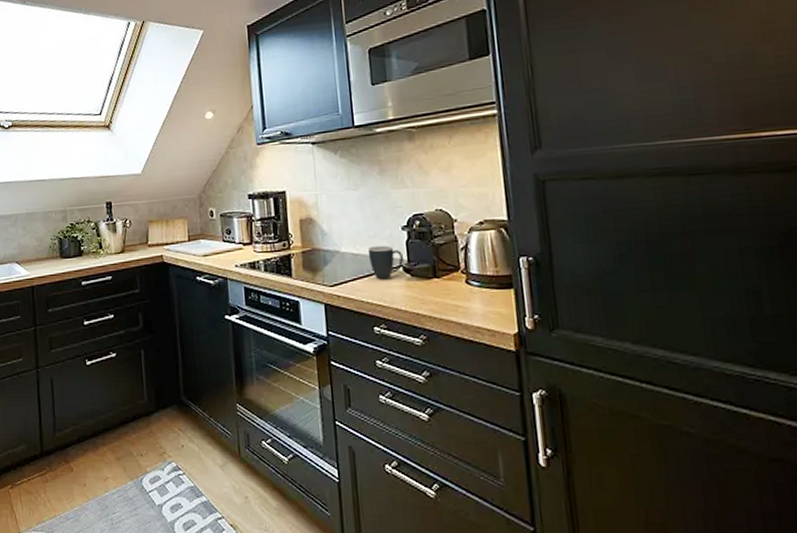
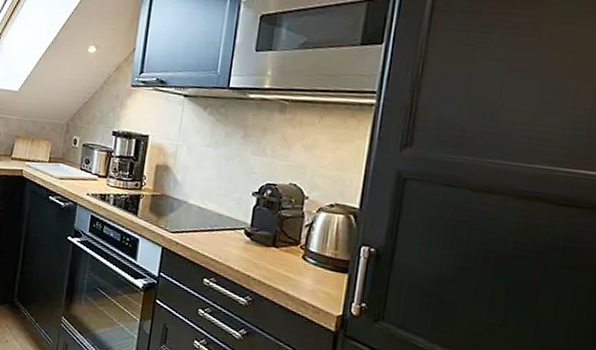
mug: present [367,245,403,280] -> none [213,204,247,238]

